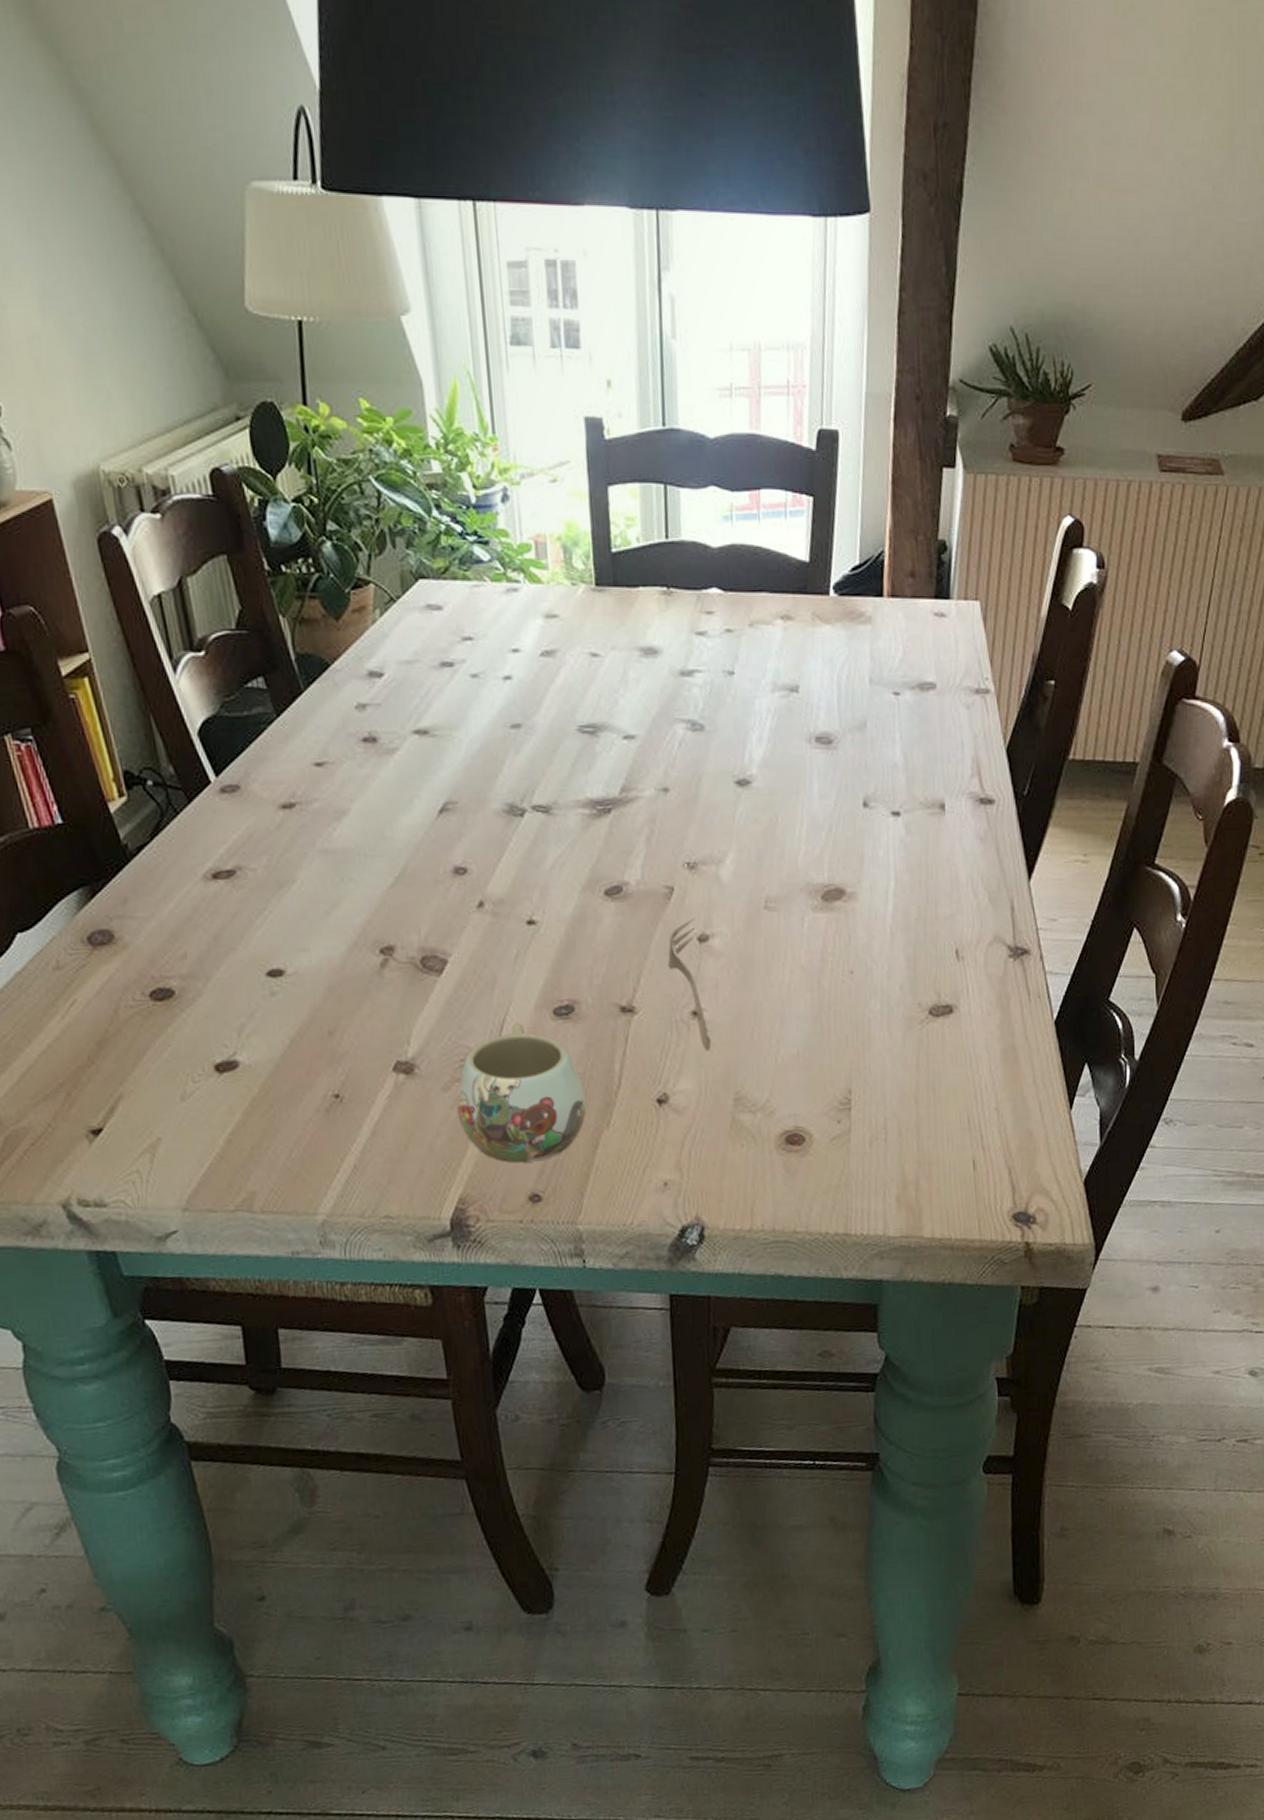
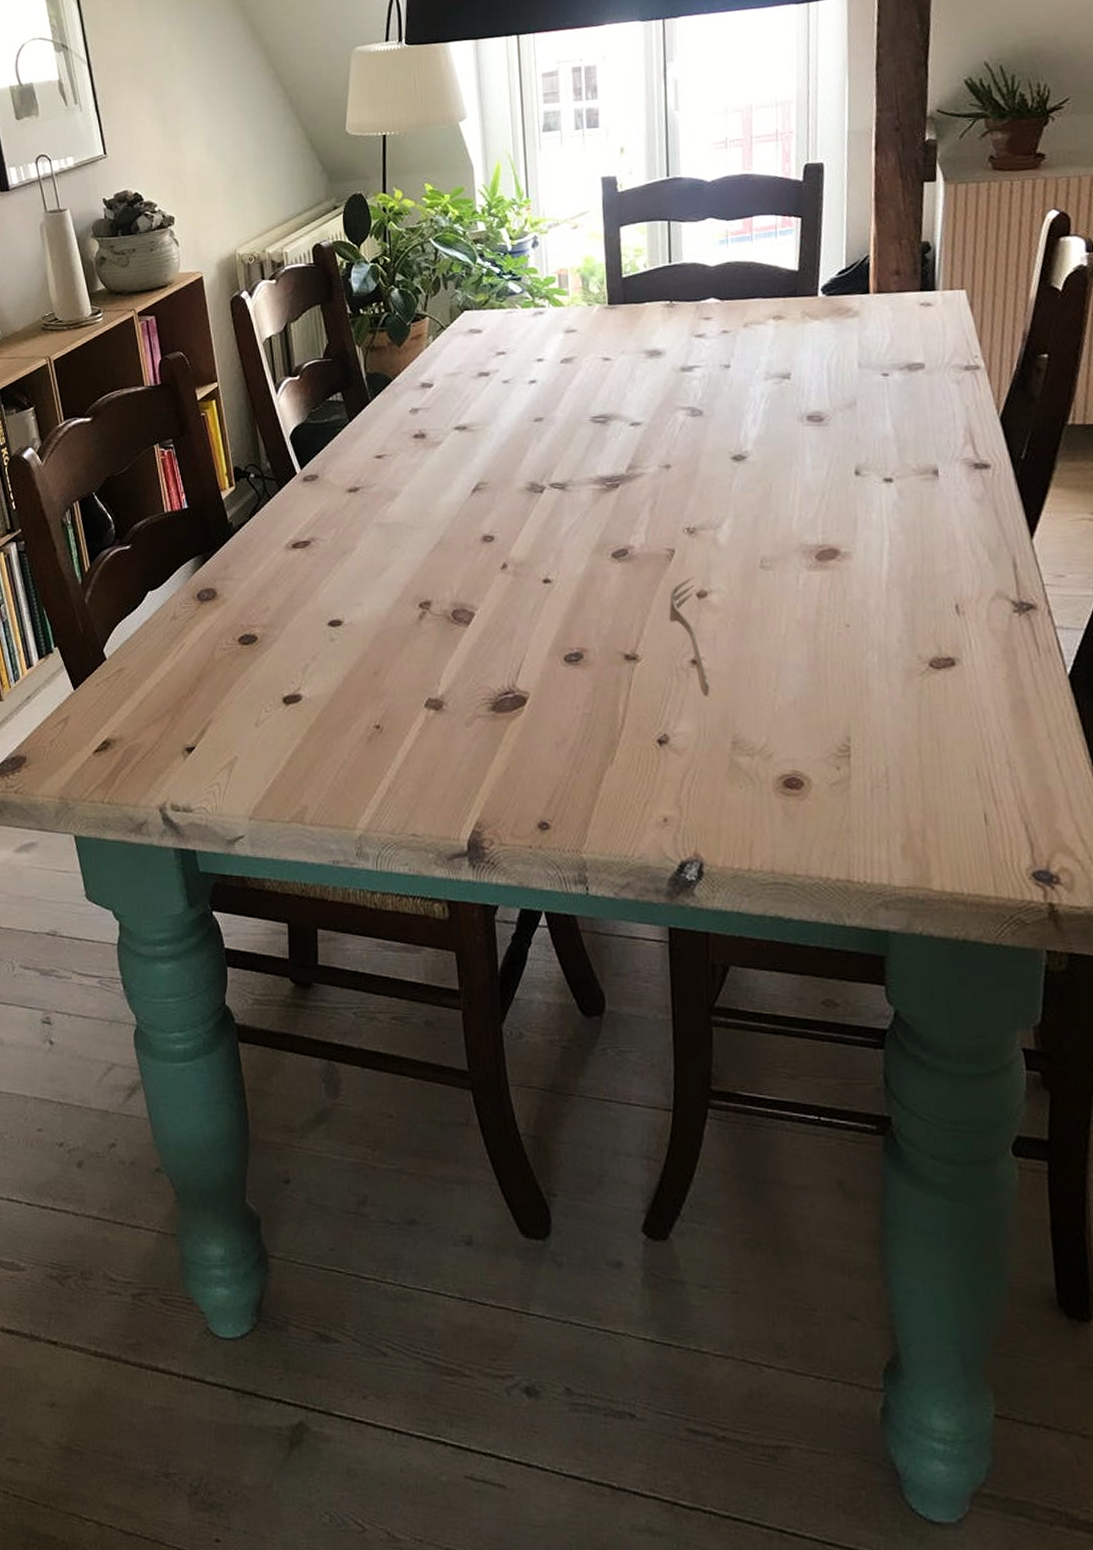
mug: present [456,1023,587,1163] -> none [477,667,593,793]

